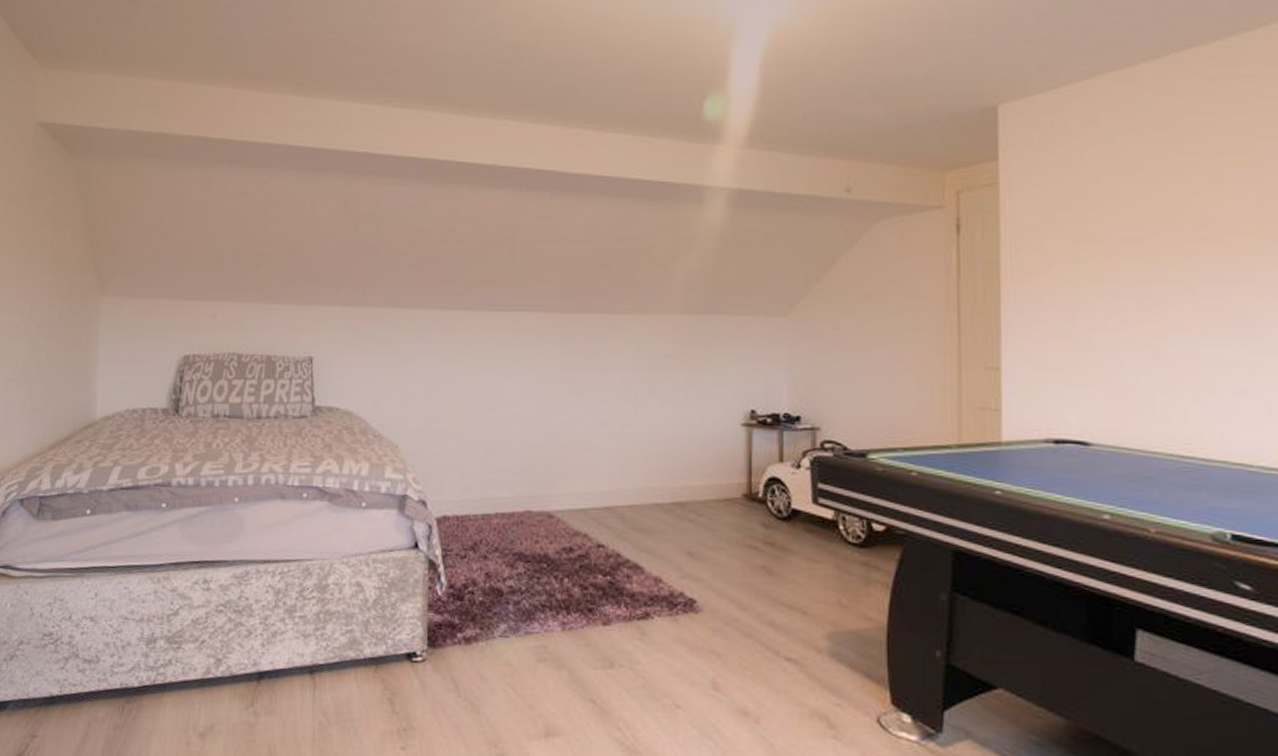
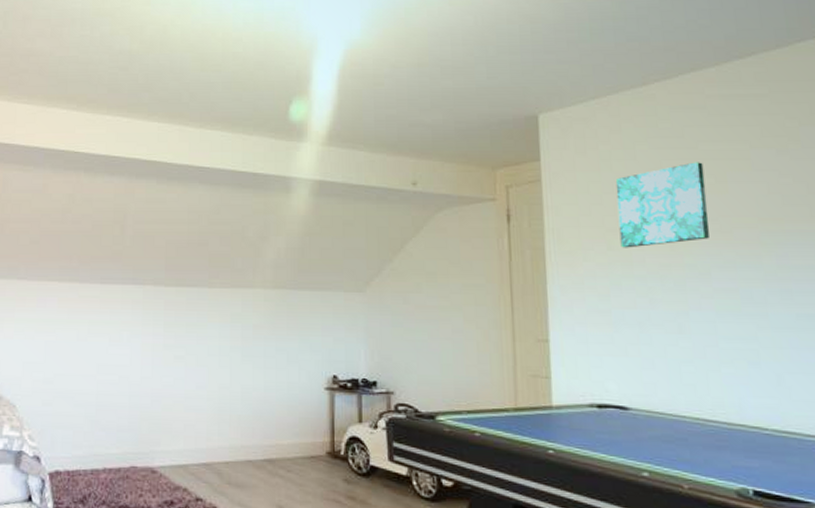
wall art: none [1087,157,1198,261] -> present [615,162,709,248]

